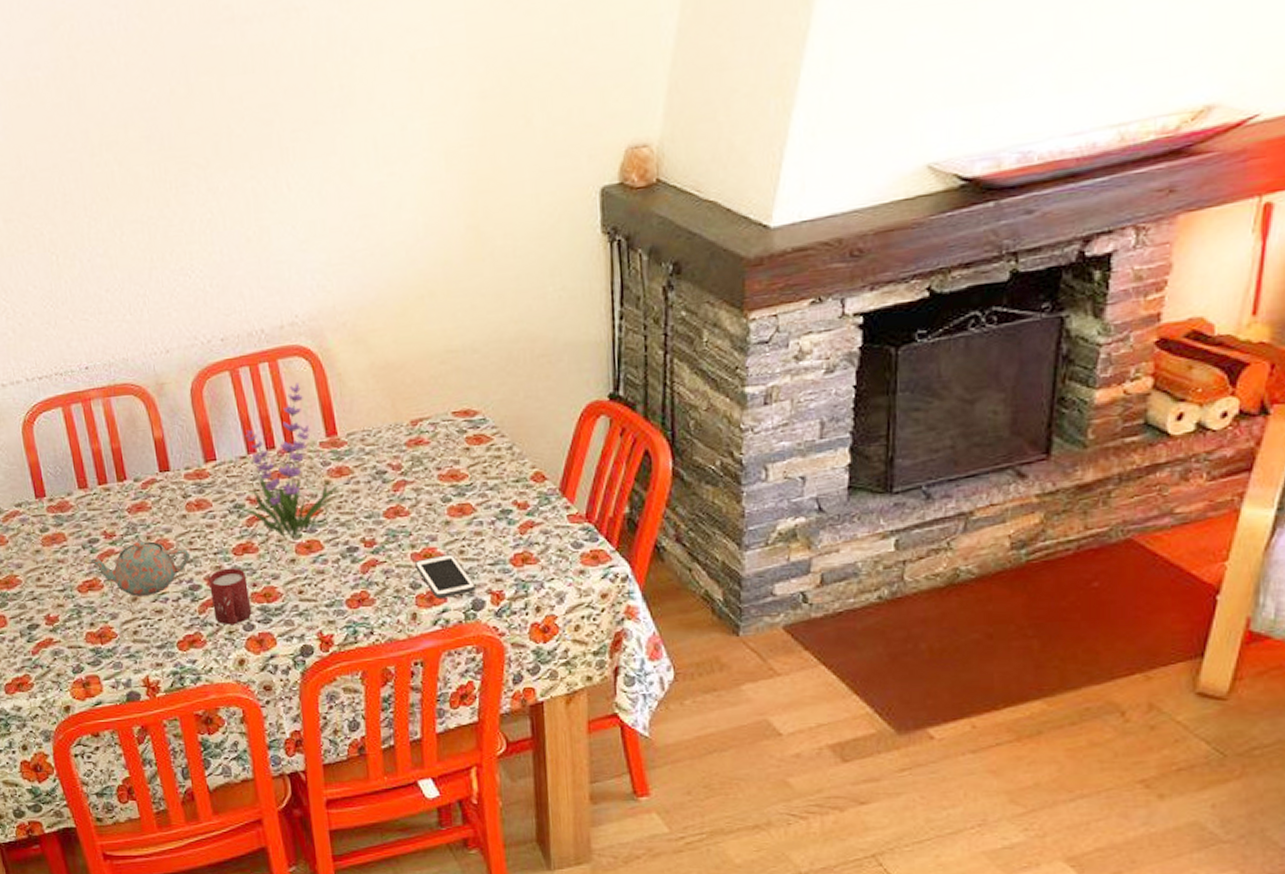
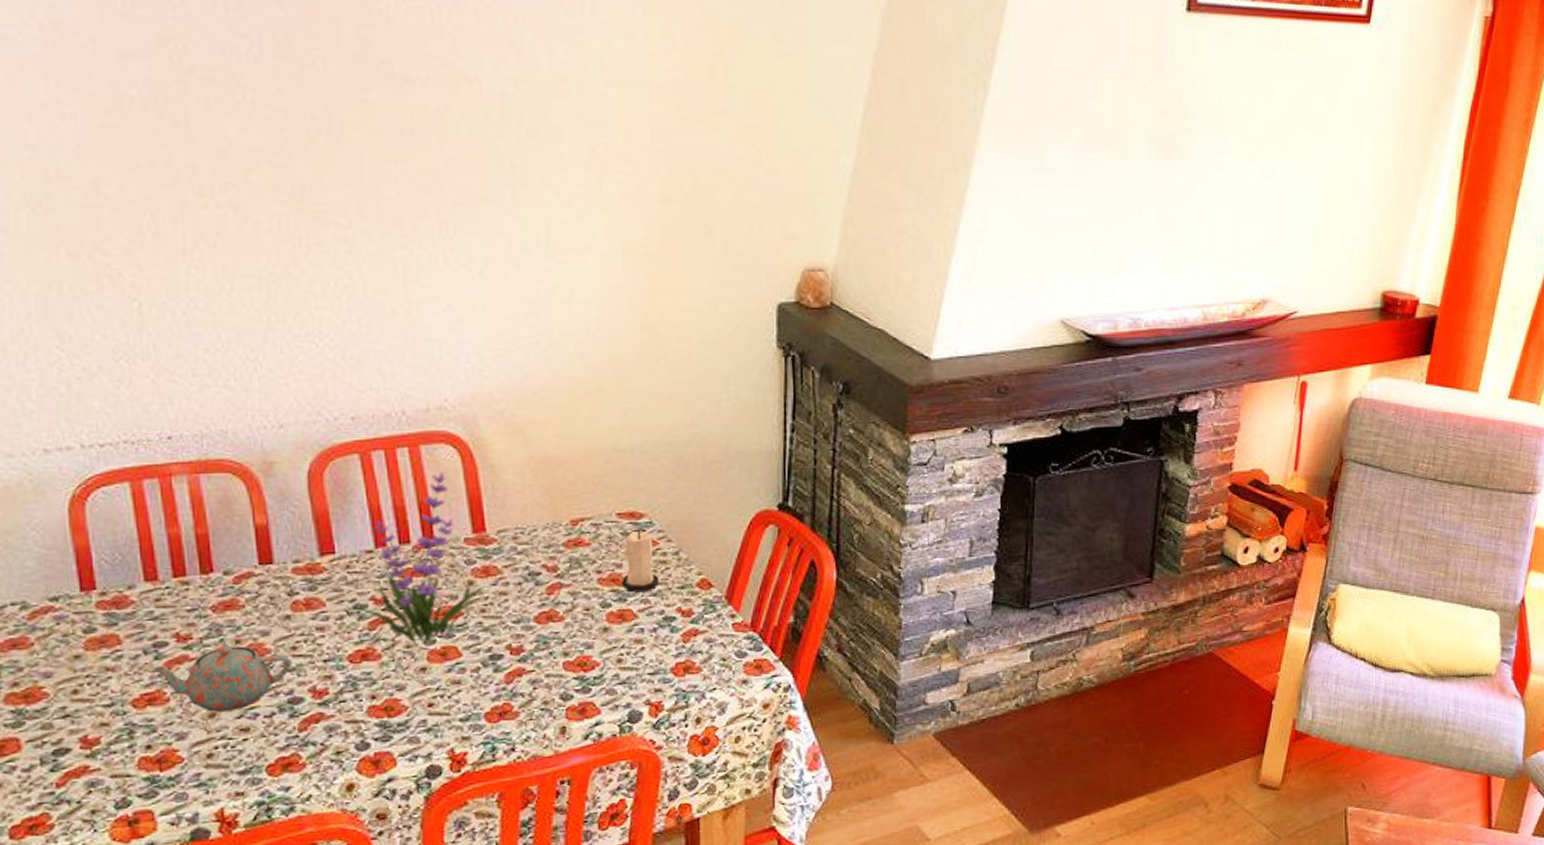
cup: present [208,567,252,625] -> none [315,677,368,745]
cell phone: present [414,554,476,598] -> none [566,663,633,710]
candle: none [459,427,495,487] -> present [621,530,660,593]

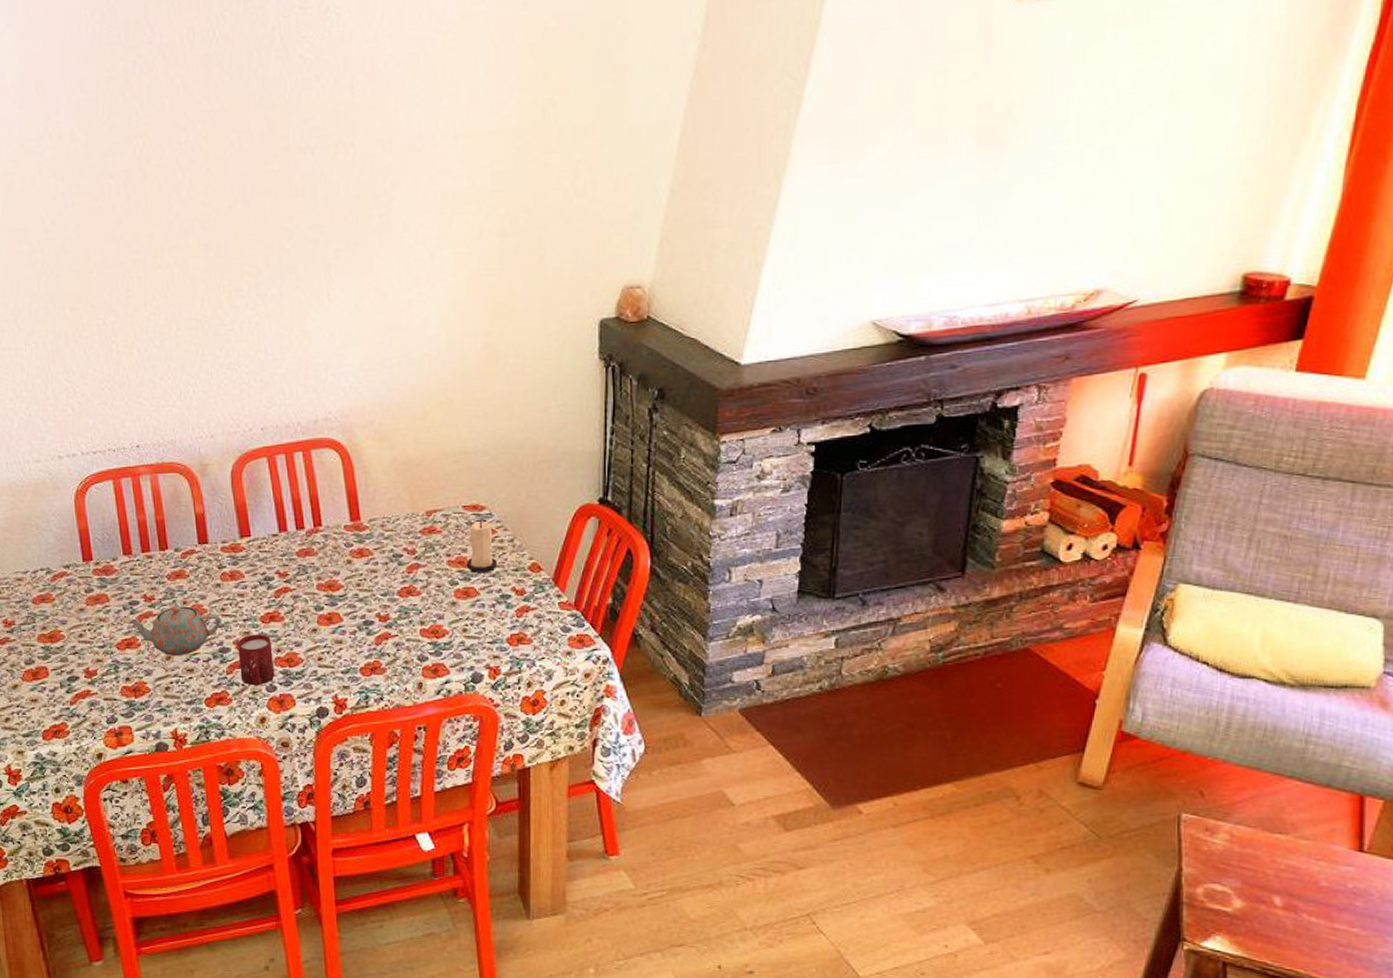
cup: none [315,677,368,745] -> present [237,634,275,686]
plant: present [356,472,485,644] -> none [266,471,360,610]

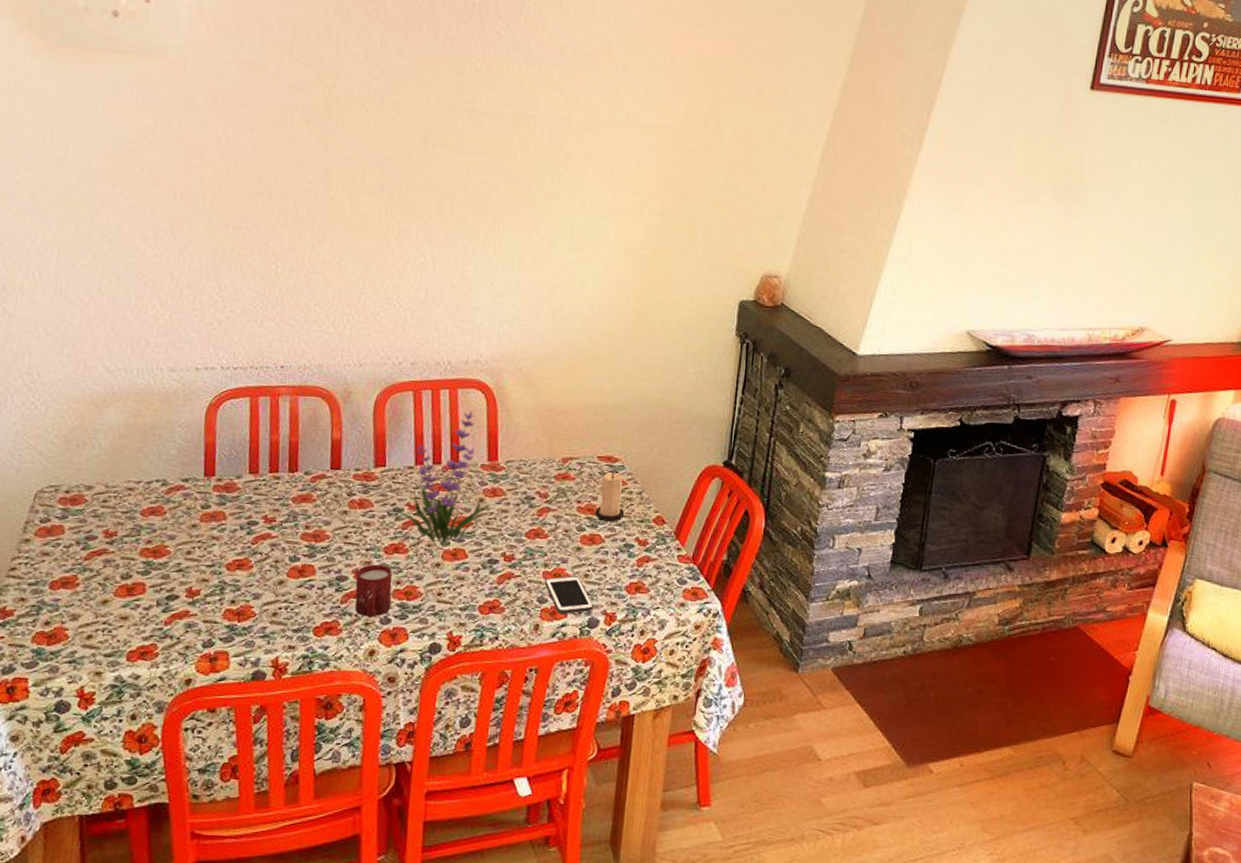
teapot: present [127,605,221,656] -> none [242,528,343,581]
plant: none [266,471,360,610] -> present [395,411,492,544]
cell phone: none [422,632,476,671] -> present [544,576,594,614]

